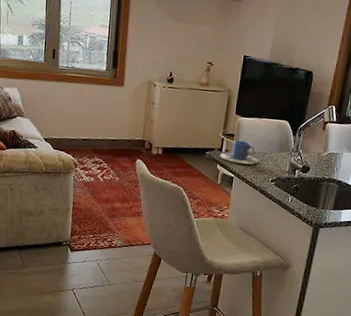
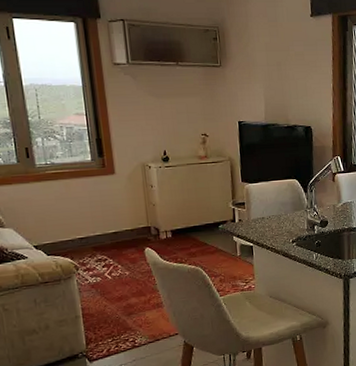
cup: present [219,140,259,165] -> none [234,207,276,231]

